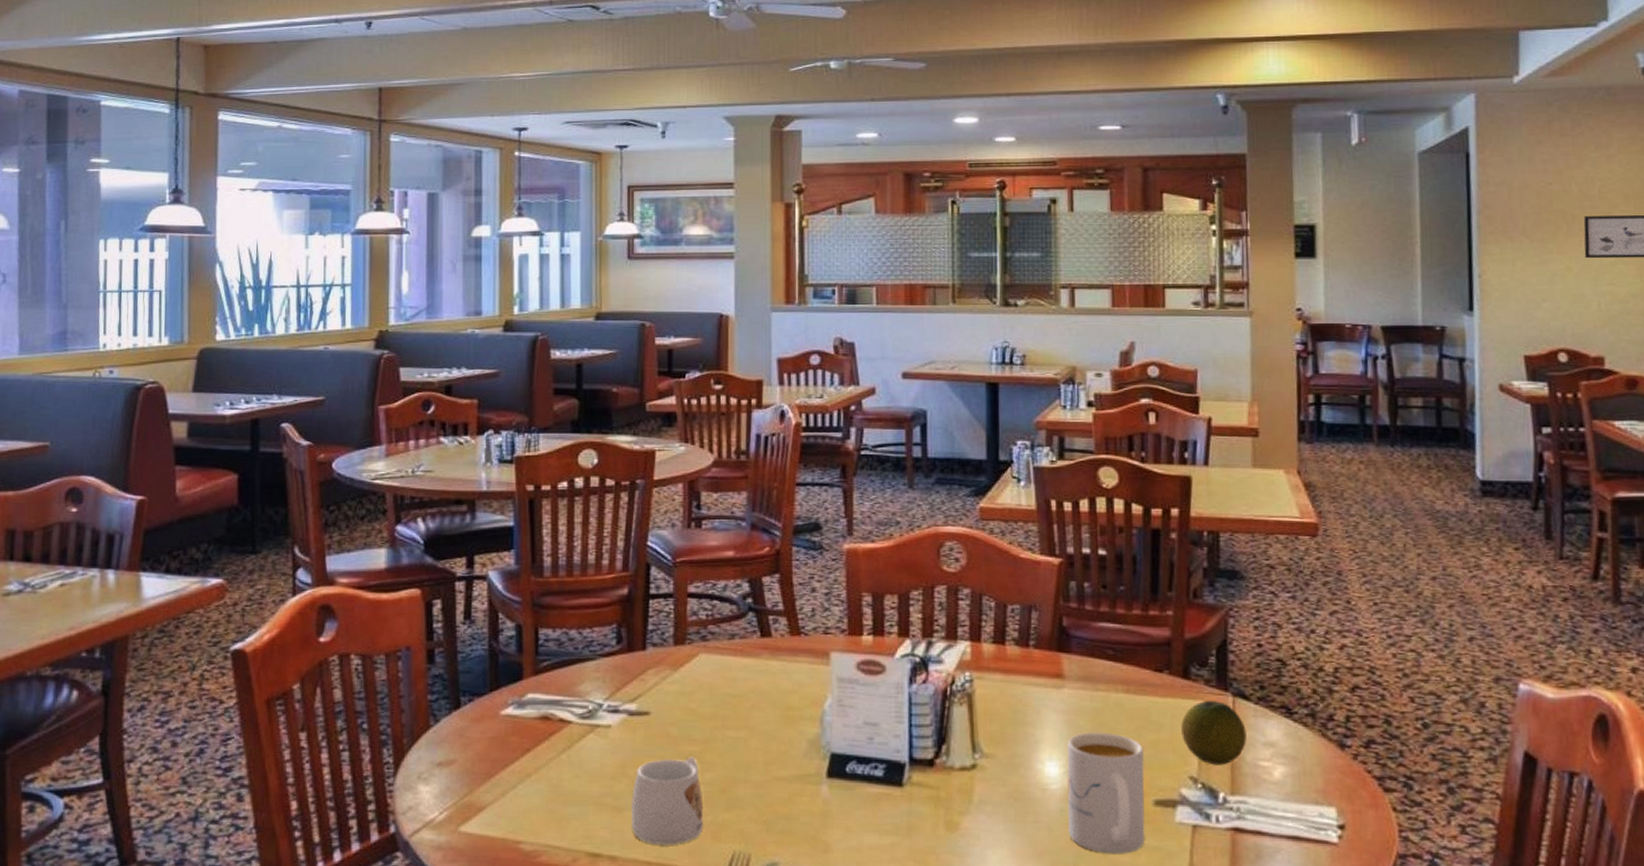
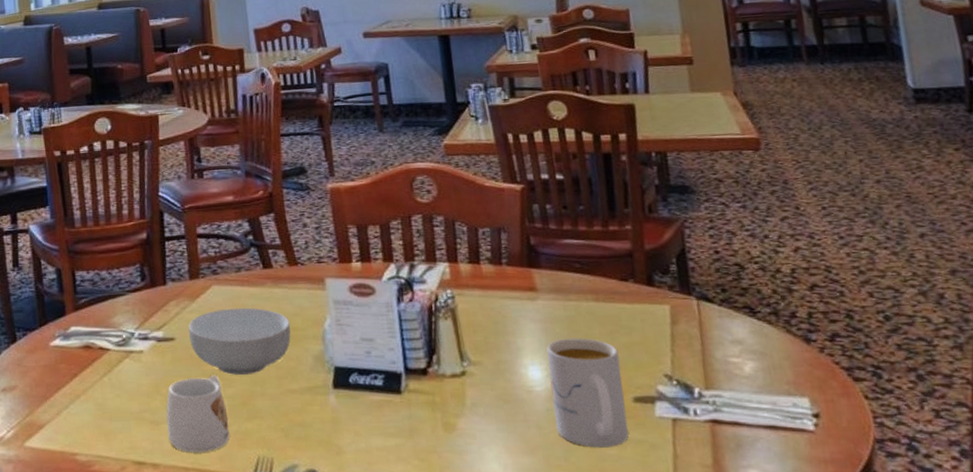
cereal bowl: none [667,680,785,758] -> present [188,307,291,375]
fruit: present [1181,700,1247,766] -> none [650,304,715,363]

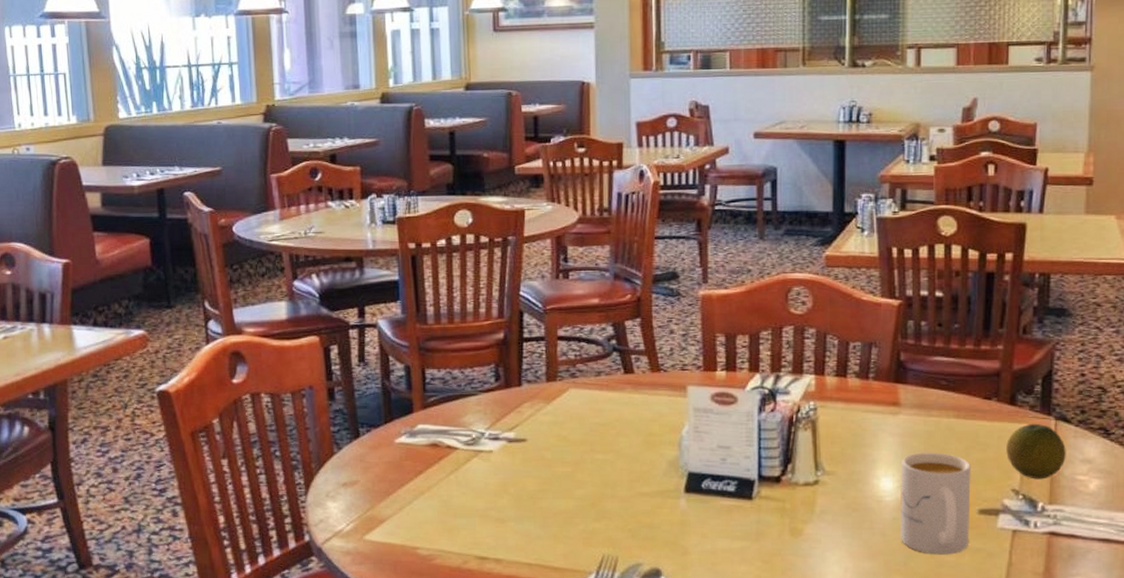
mug: present [166,374,230,453] -> none [513,476,576,550]
cereal bowl: present [188,307,291,375] -> none [542,411,647,477]
fruit: none [650,304,715,363] -> present [1006,423,1066,479]

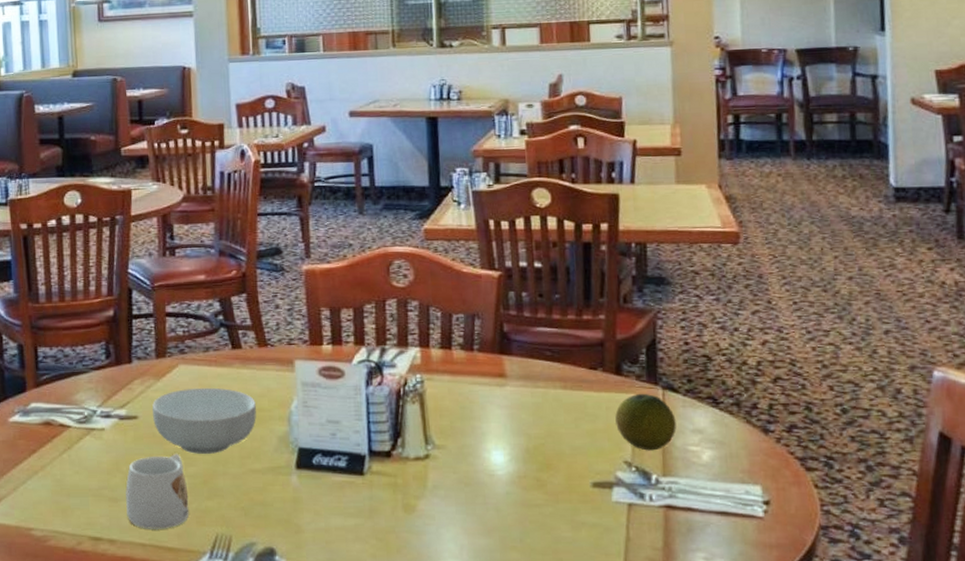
mug: none [513,476,576,550] -> present [125,453,189,529]
cereal bowl: none [542,411,647,477] -> present [152,387,256,454]
mug: present [899,452,971,555] -> none [511,424,585,530]

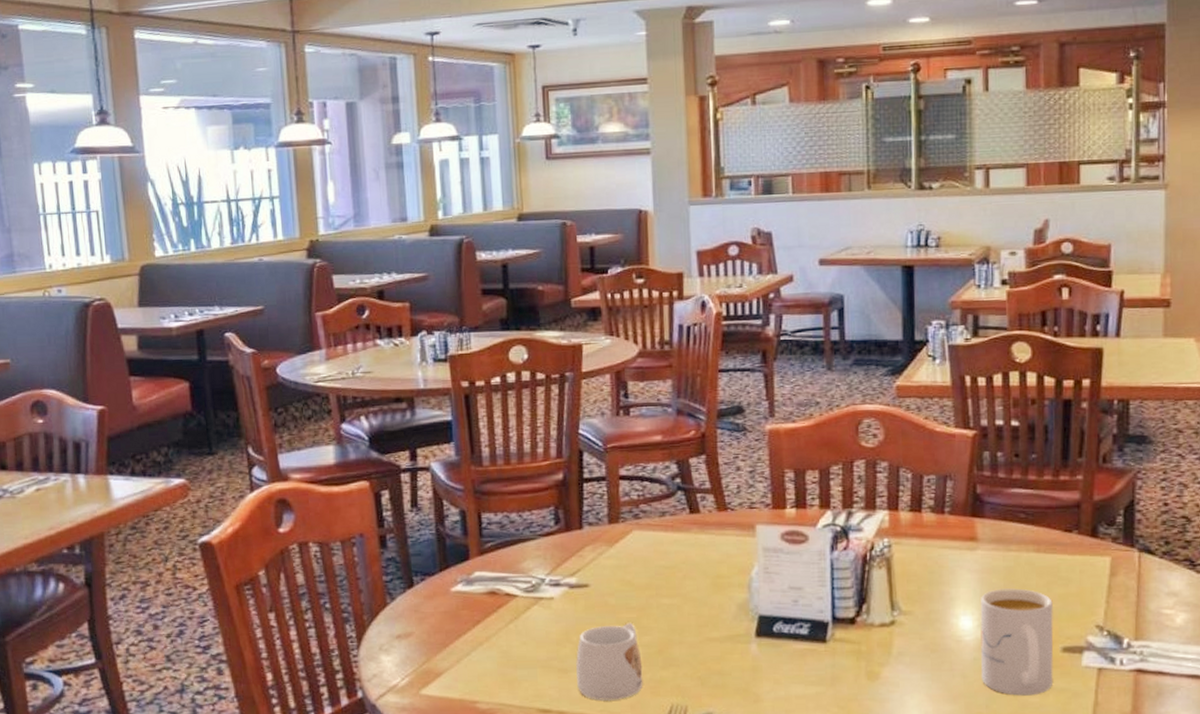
cereal bowl: present [152,387,256,454] -> none [605,554,715,623]
mug: none [511,424,585,530] -> present [980,588,1054,696]
fruit: present [615,393,676,451] -> none [1089,555,1151,615]

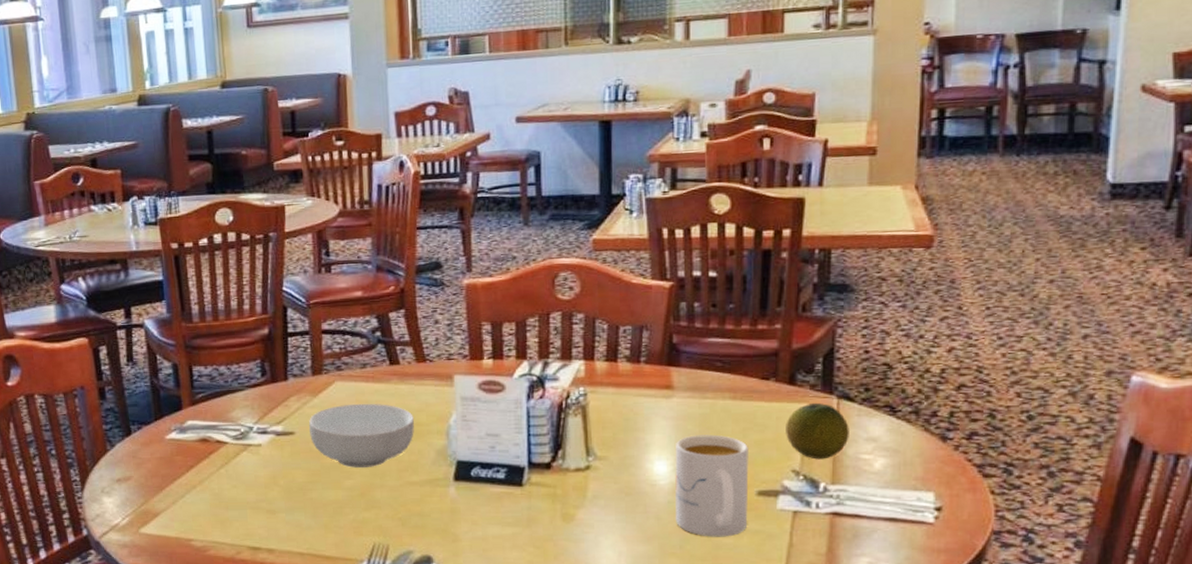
mug: present [576,622,643,700] -> none [283,467,347,539]
cereal bowl: none [605,554,715,623] -> present [309,403,414,468]
fruit: none [1089,555,1151,615] -> present [786,402,849,460]

